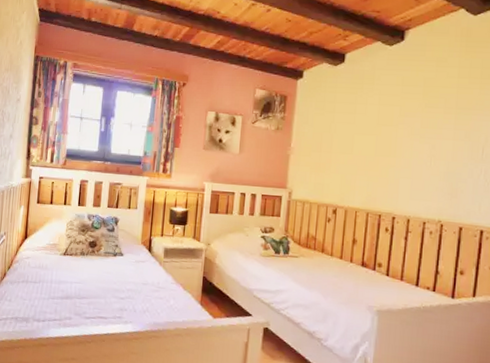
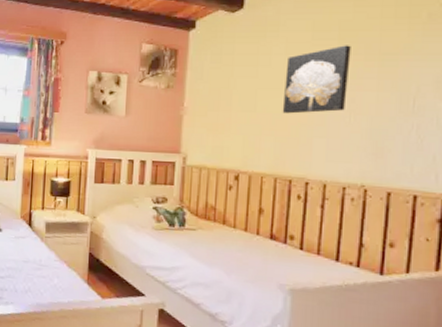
wall art: none [374,99,433,157] -> present [282,45,351,114]

